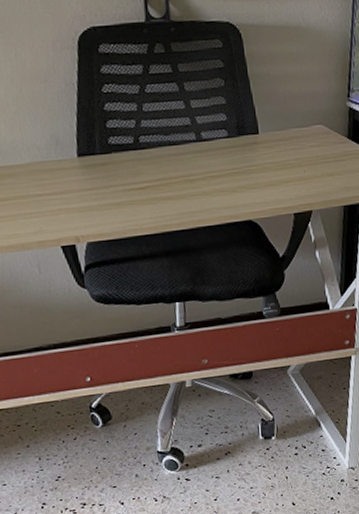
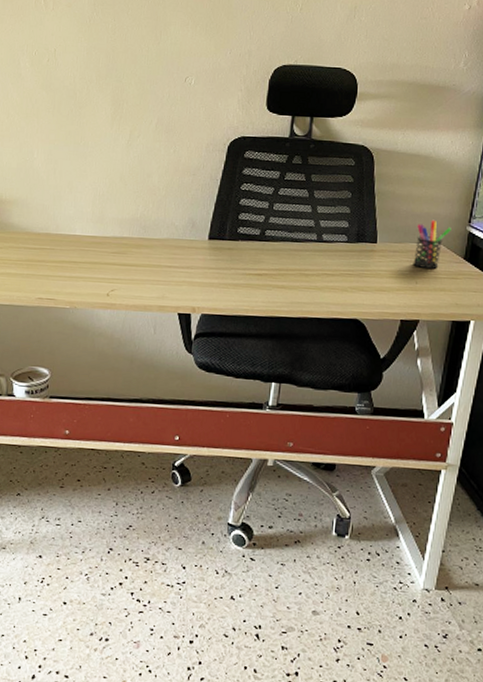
pen holder: none [297,99,332,154] -> present [413,219,451,269]

